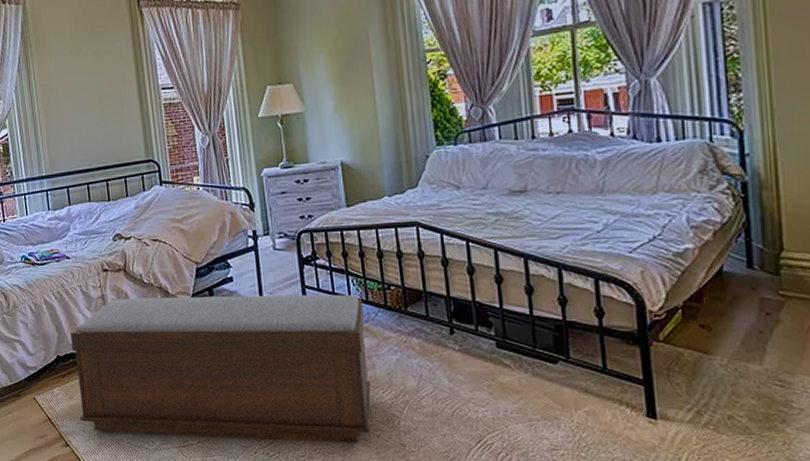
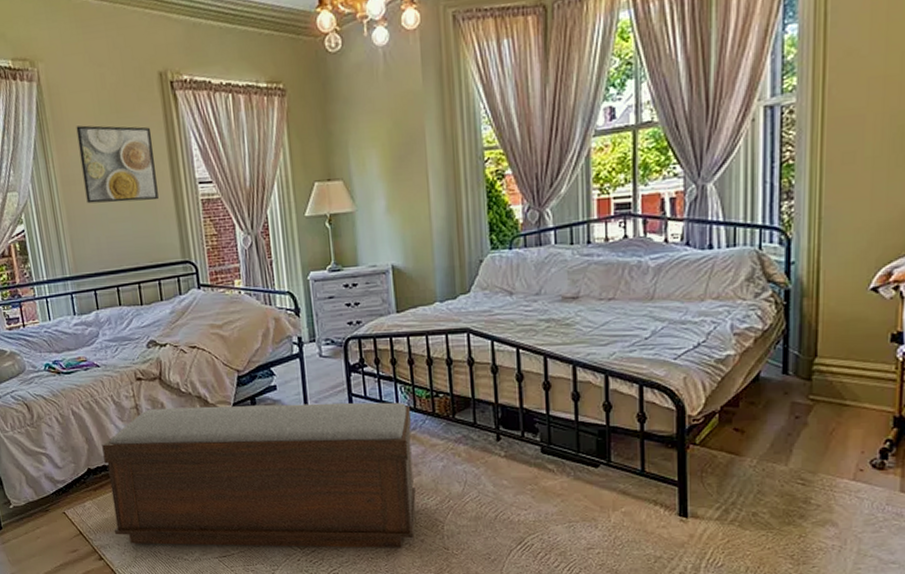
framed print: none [55,40,126,110] -> present [76,125,159,204]

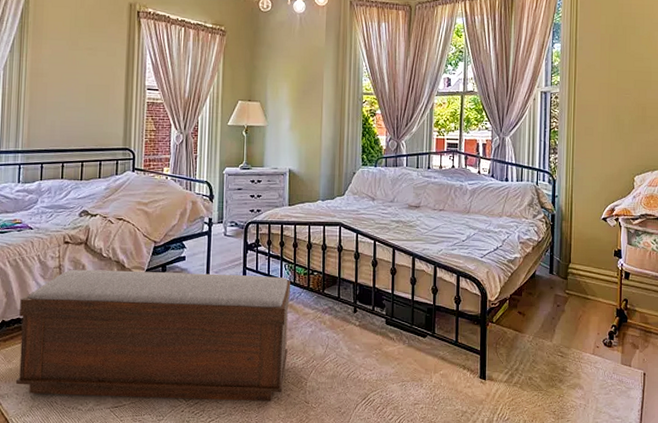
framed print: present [76,125,159,204] -> none [50,32,115,98]

